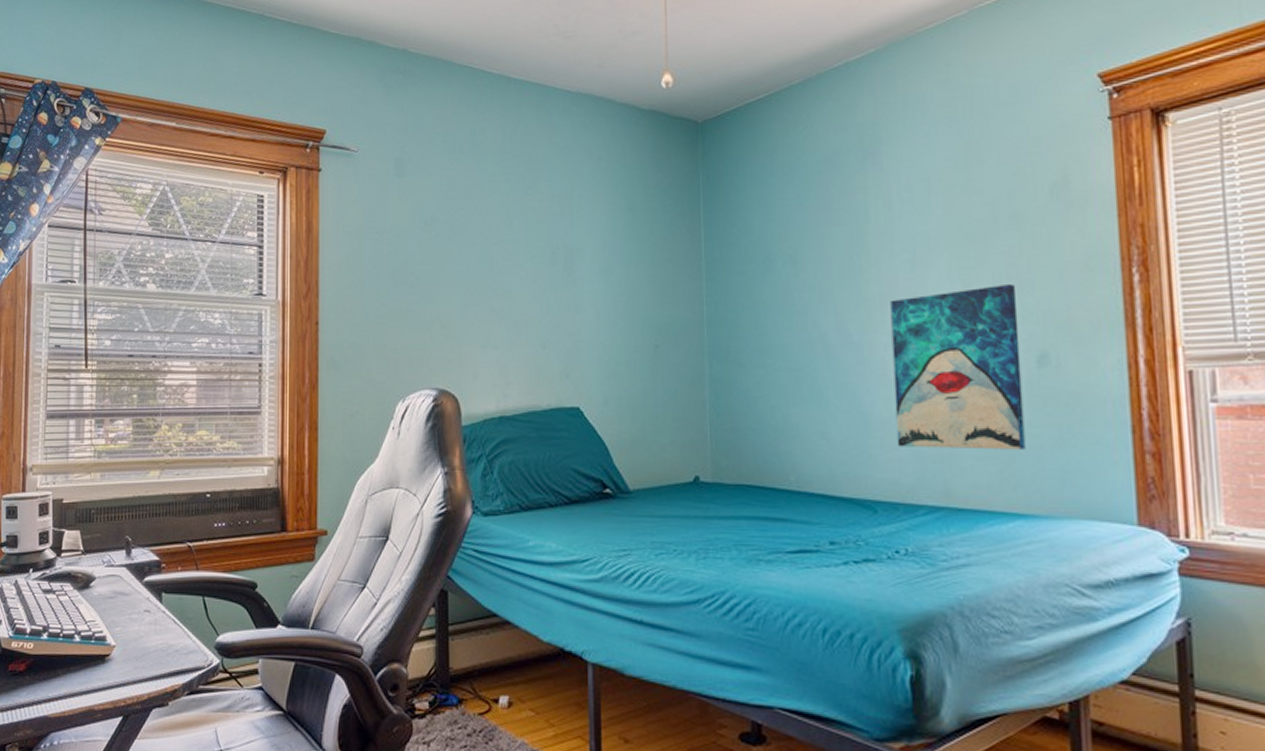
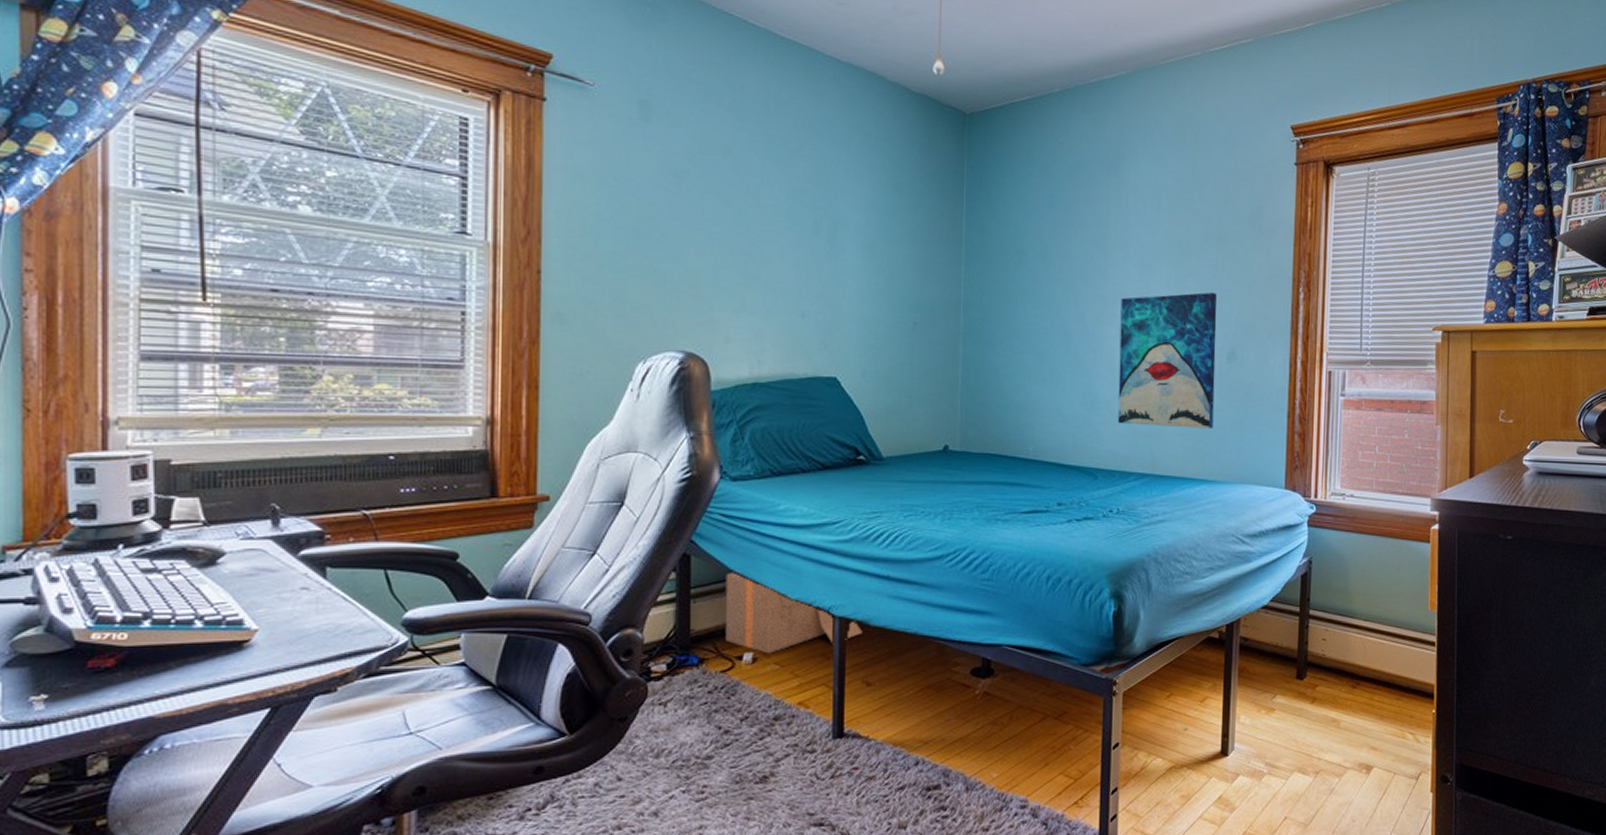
cardboard box: none [480,609,617,699] -> present [725,571,862,654]

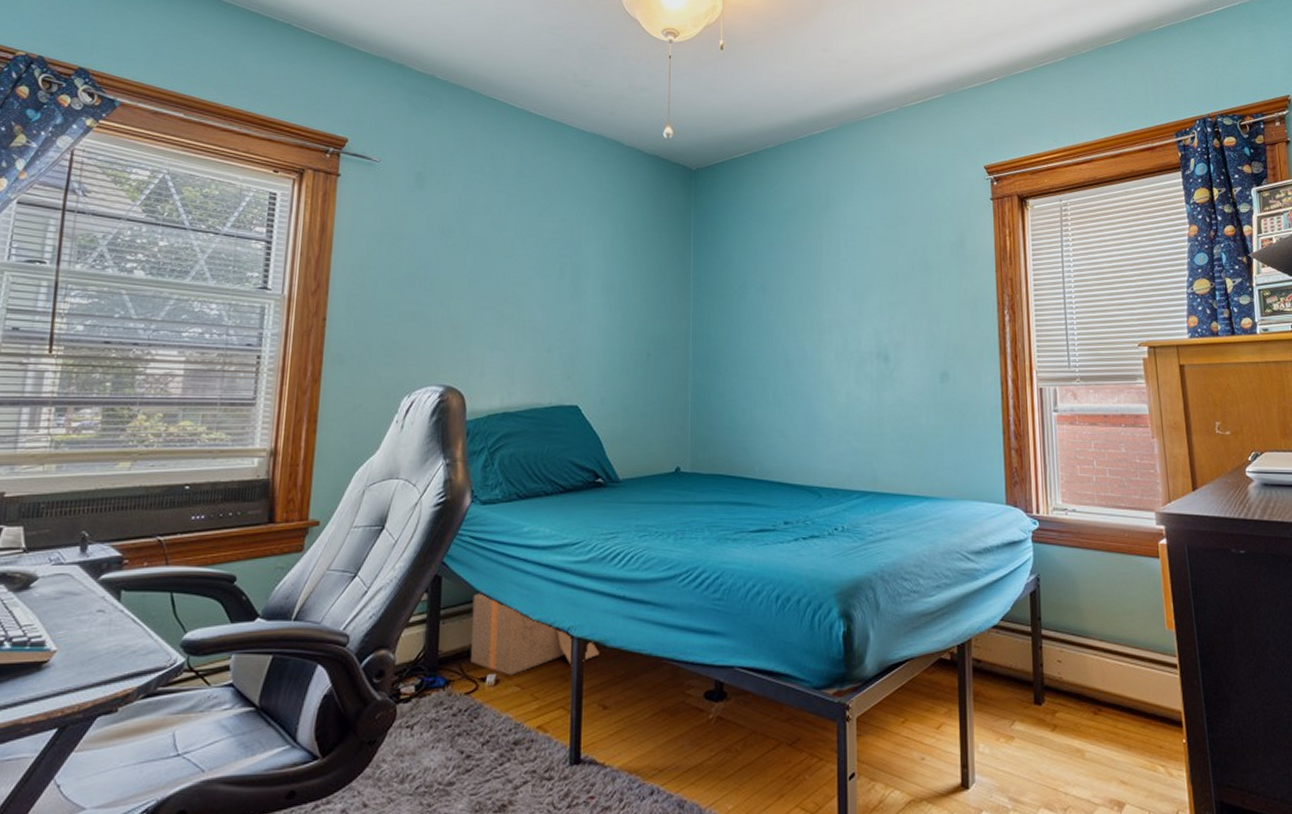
wall art: present [1117,292,1217,428] -> none [837,317,931,446]

